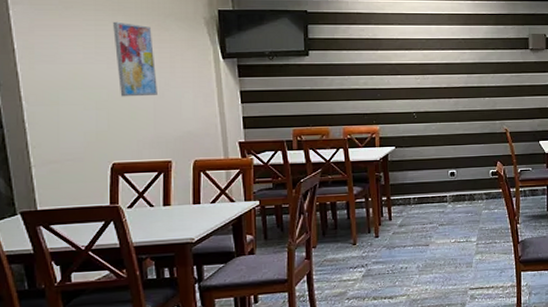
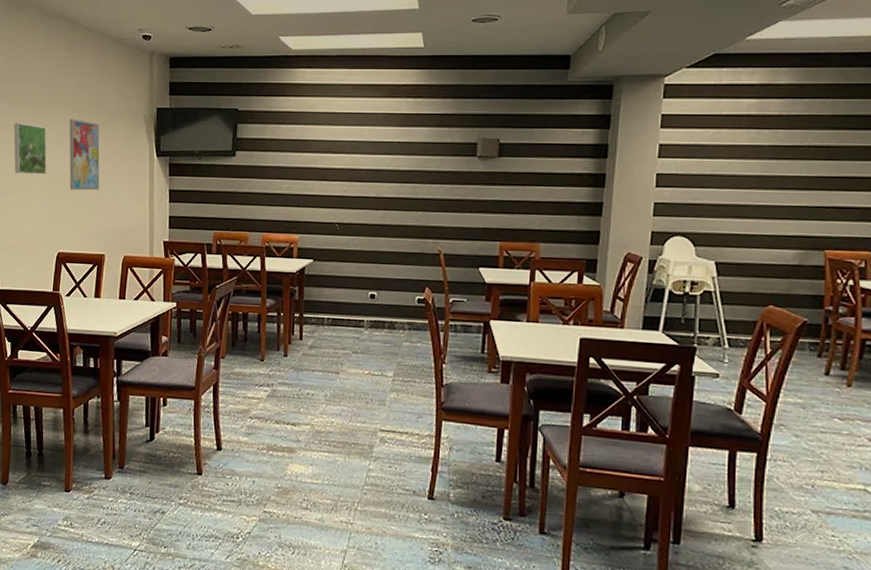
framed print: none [39,27,89,83] -> present [14,123,47,175]

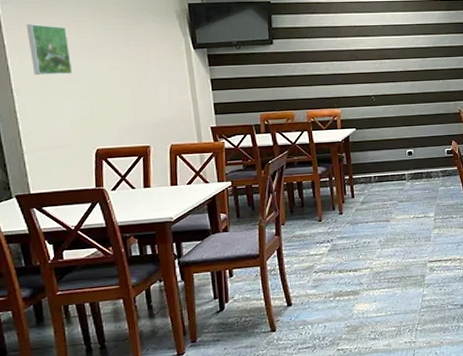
wall art: present [69,118,100,191] -> none [93,17,135,87]

